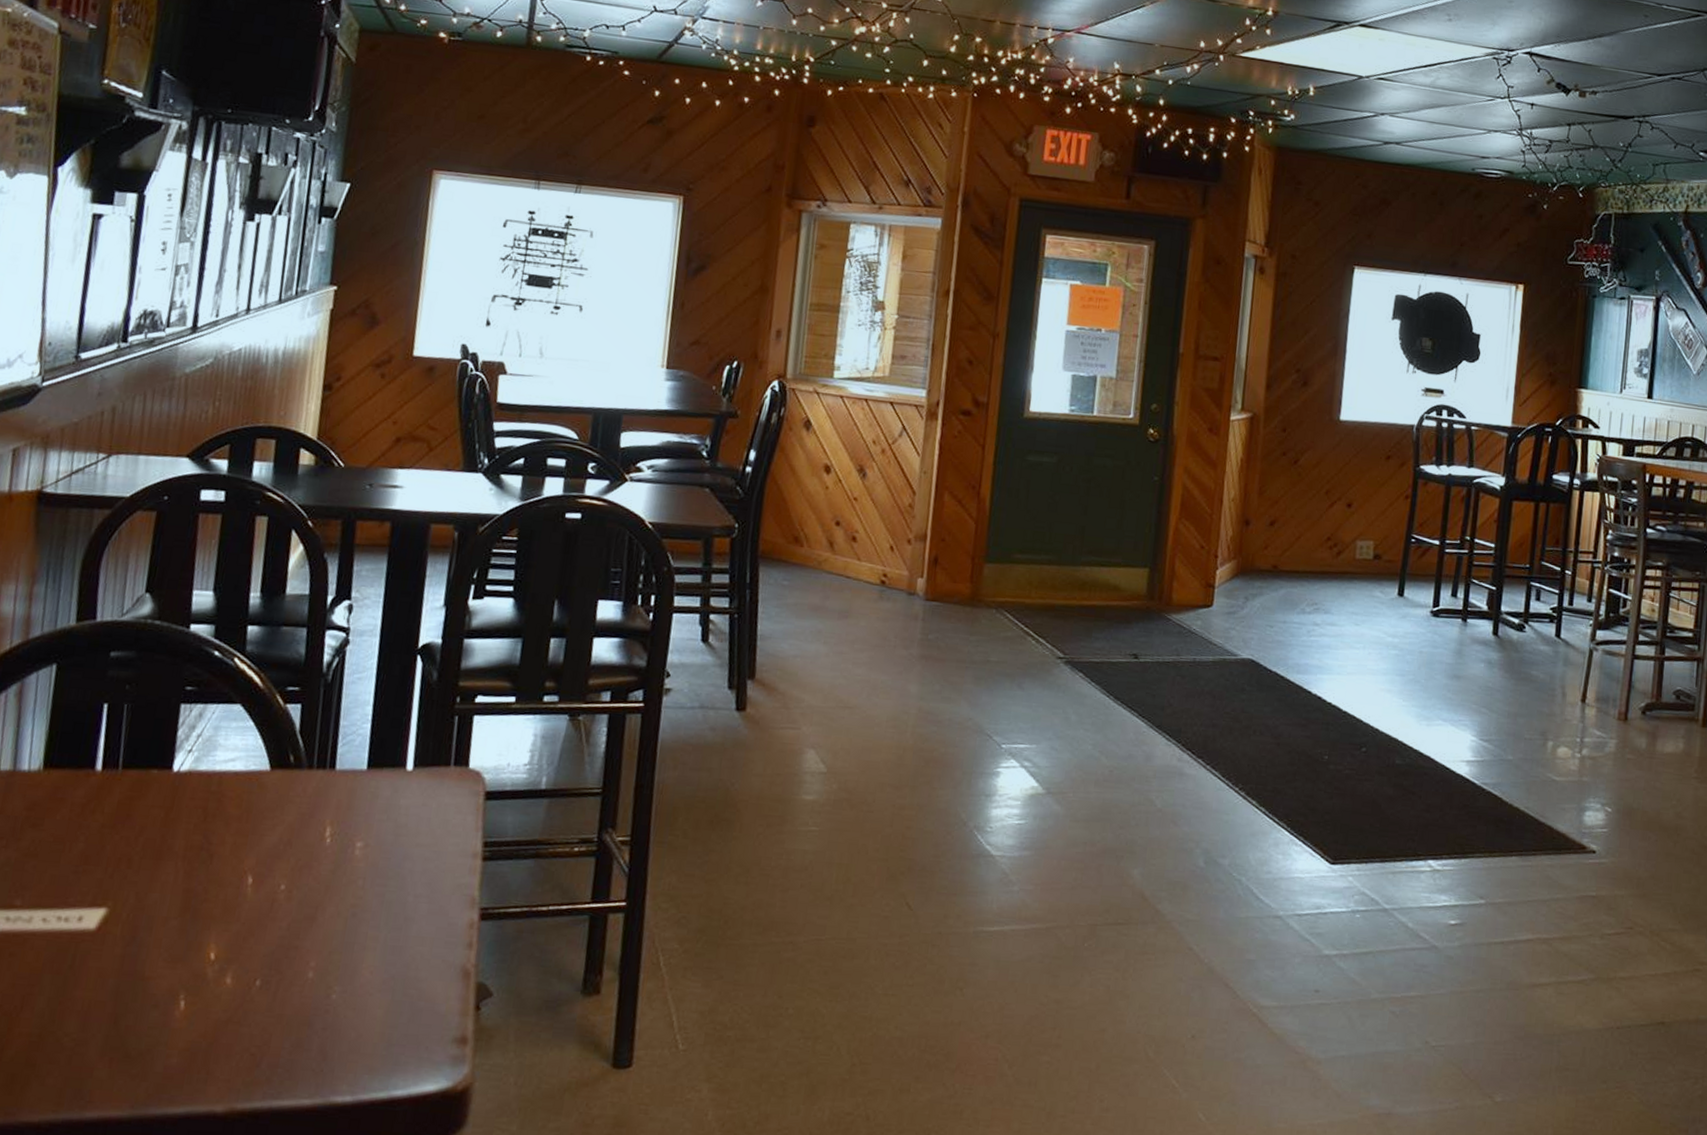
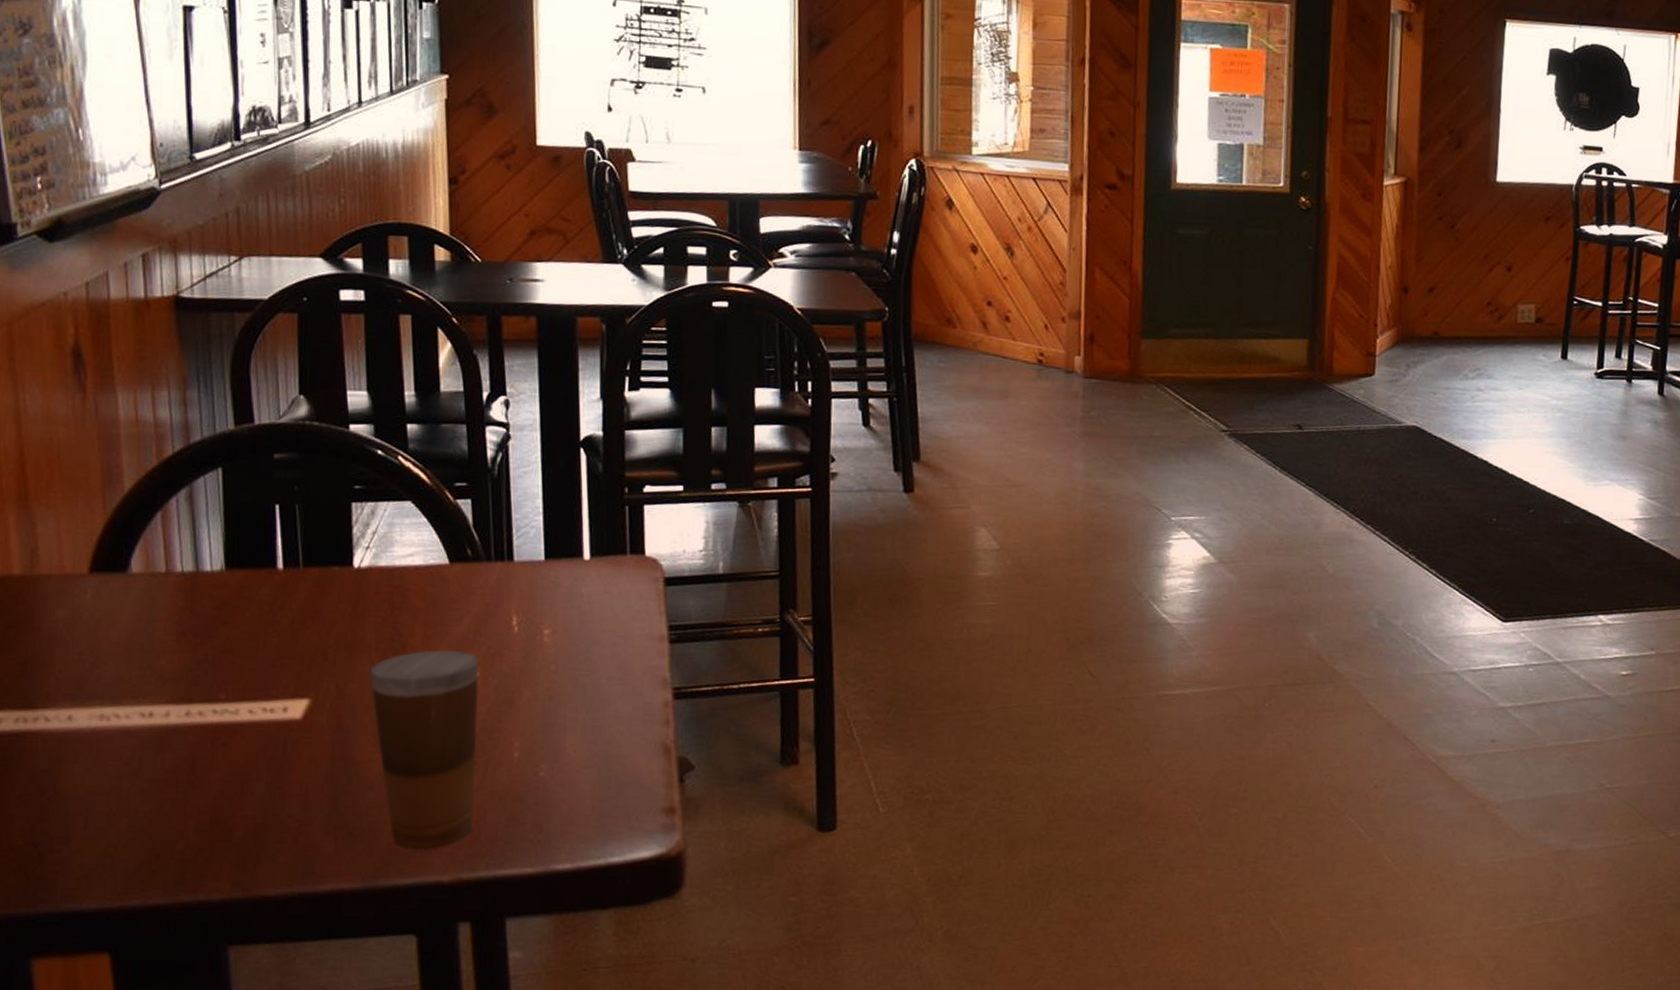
beverage cup: none [168,860,286,1077] -> present [369,650,479,850]

